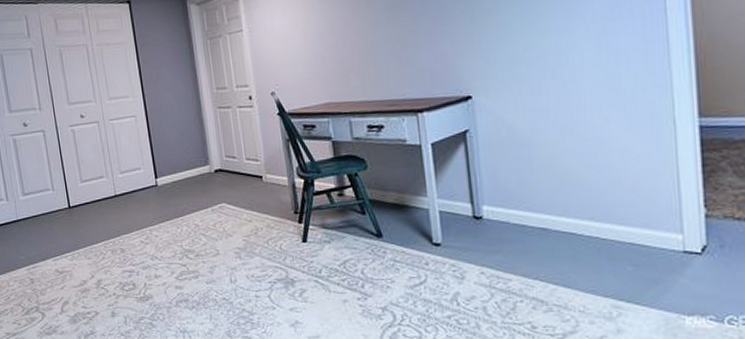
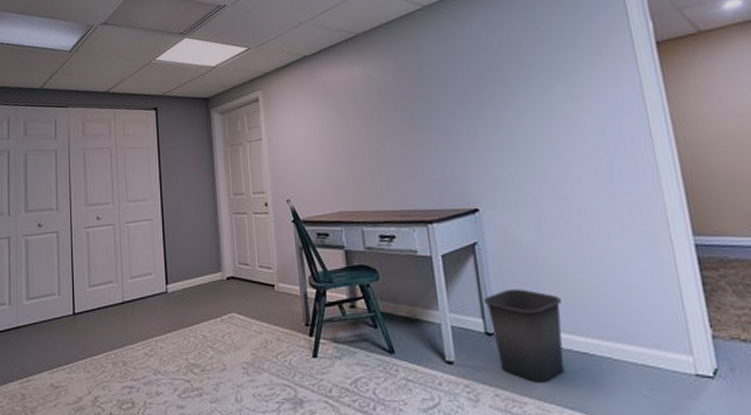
waste bin: none [473,174,553,261] -> present [483,289,564,383]

